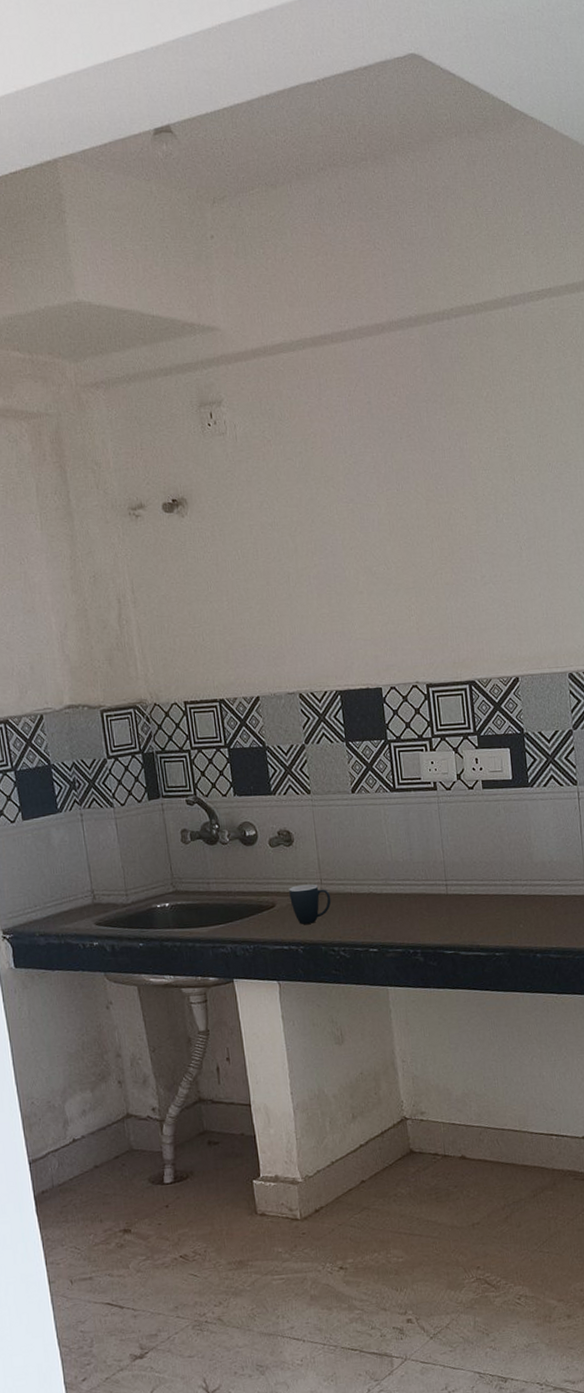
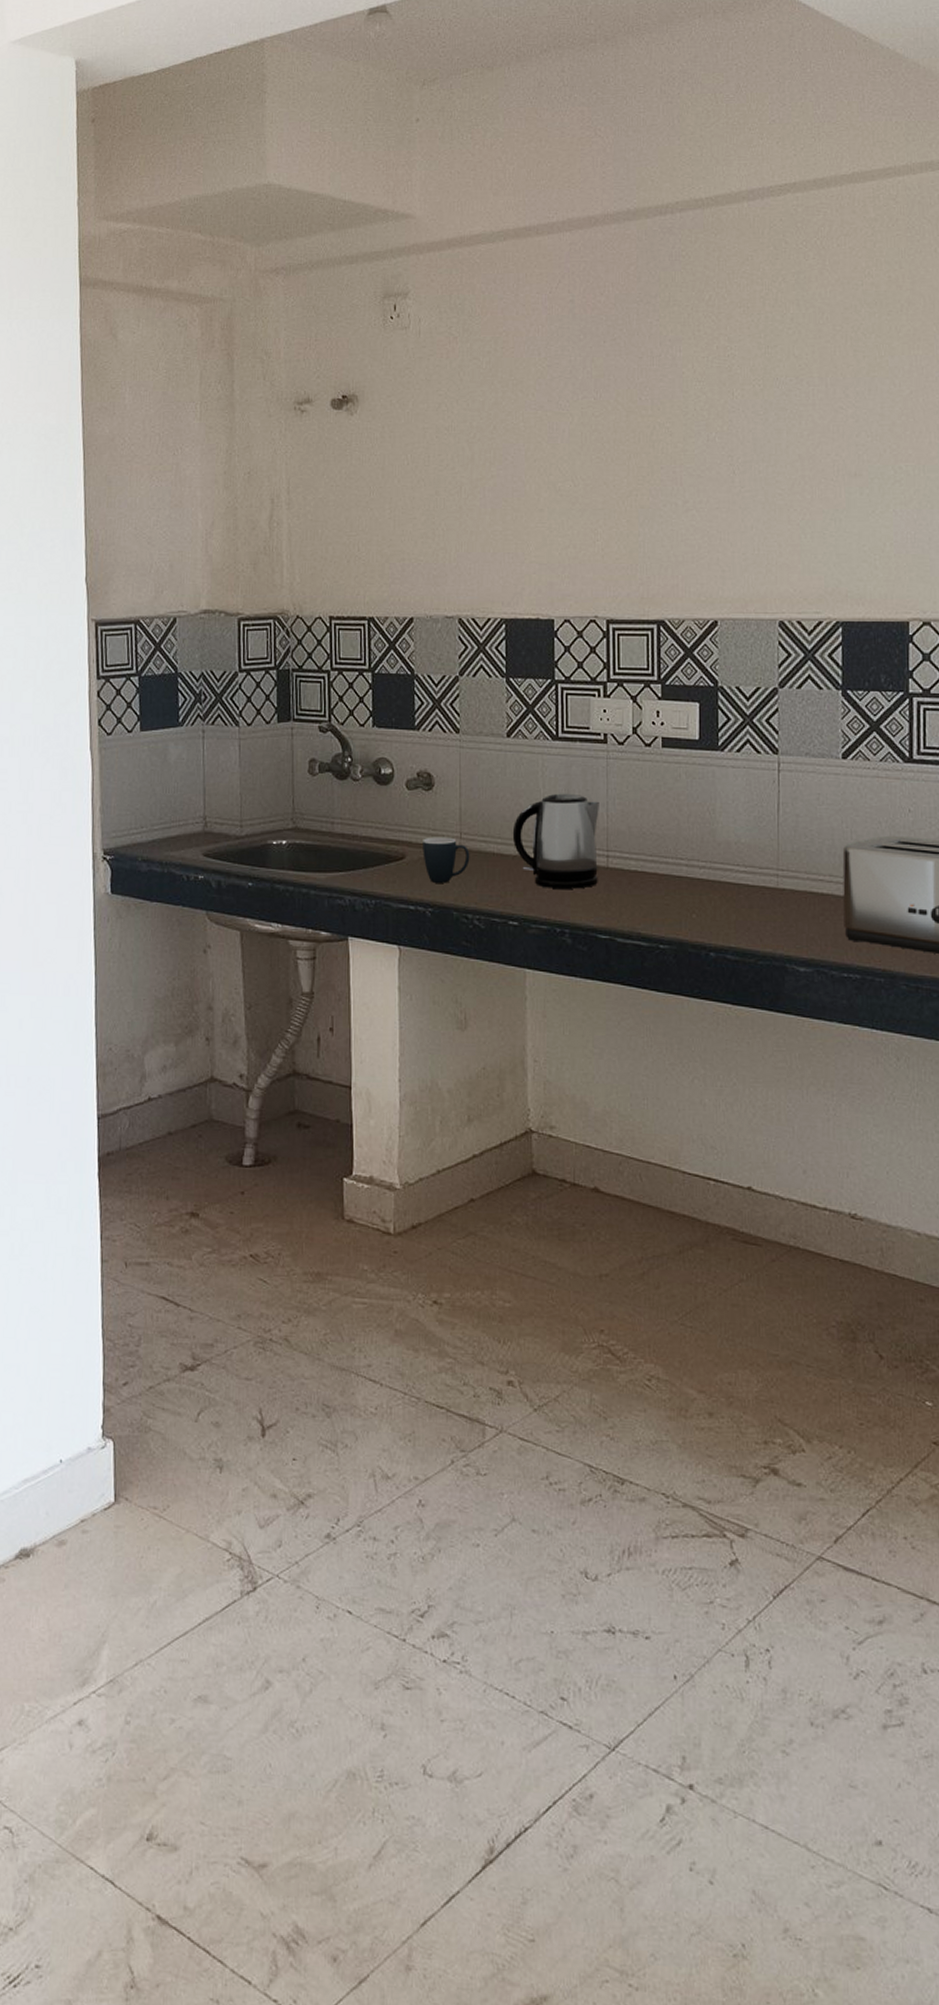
kettle: none [364,835,441,918] -> present [512,793,599,889]

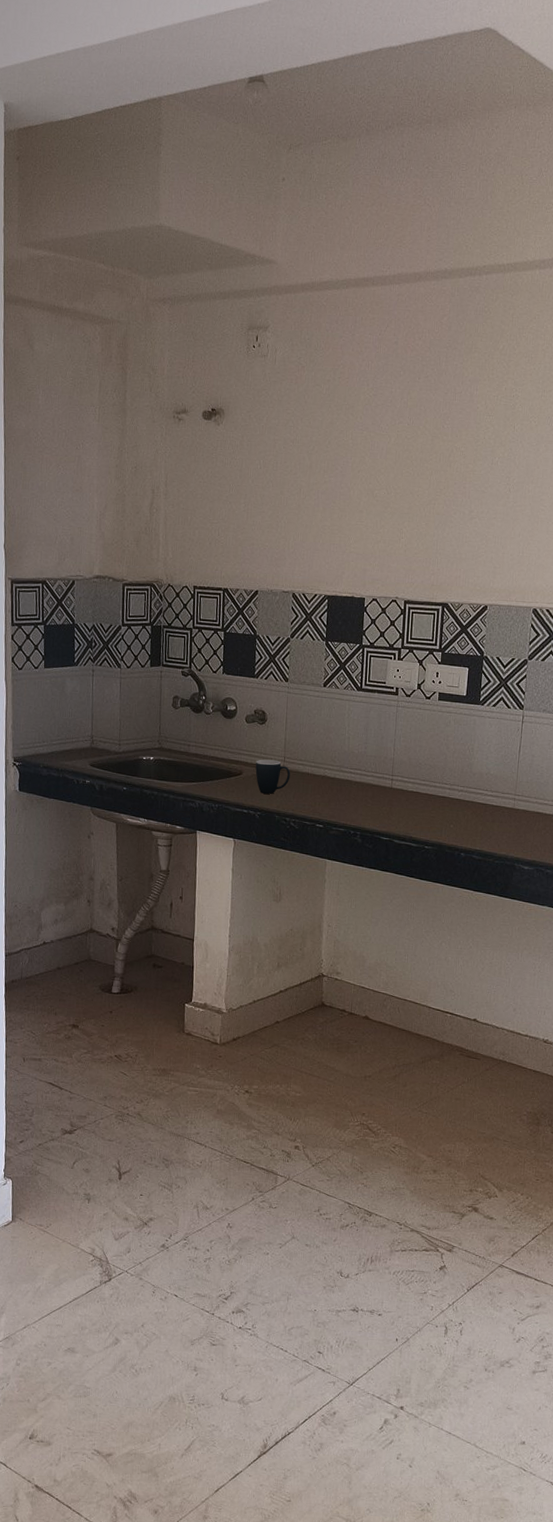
kettle: present [512,793,599,889] -> none [323,731,389,803]

